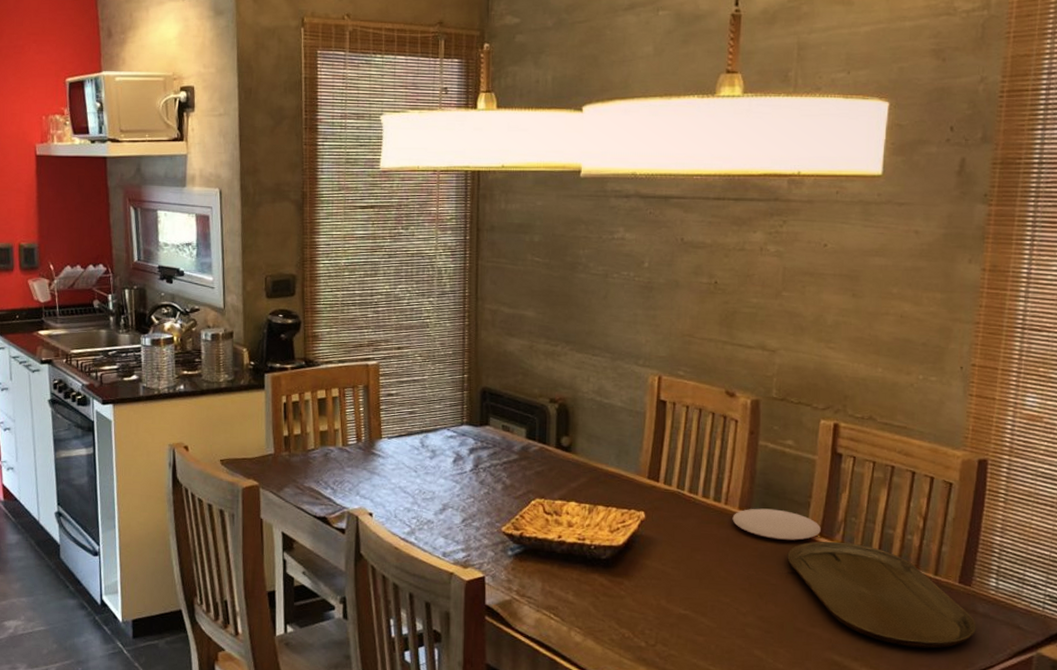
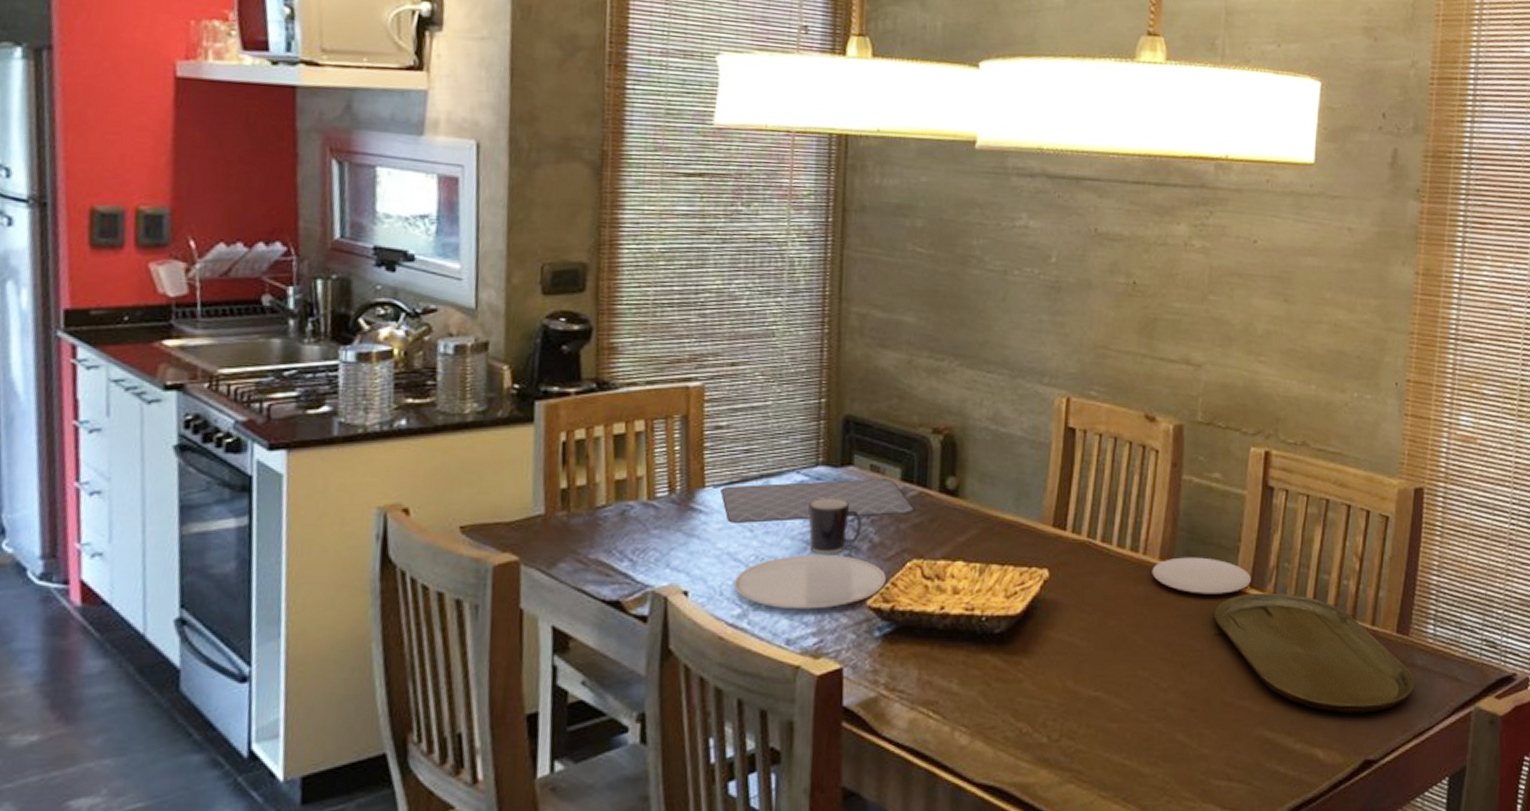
placemat: none [393,436,536,466] -> present [720,478,913,523]
plate: none [404,490,516,532] -> present [733,554,886,610]
mug: none [457,449,497,493] -> present [808,498,862,556]

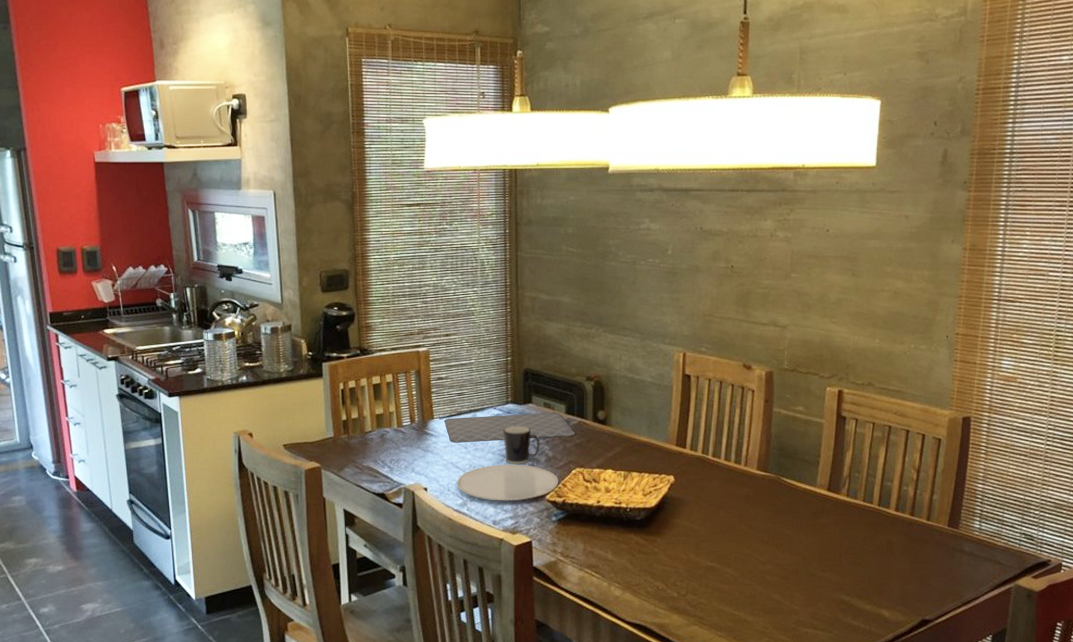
plate: present [1152,557,1251,594] -> none [751,468,829,496]
placemat: present [1214,592,1414,714] -> none [800,495,963,585]

